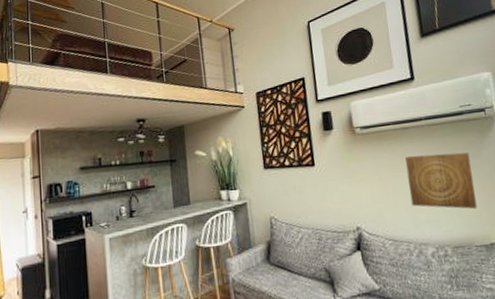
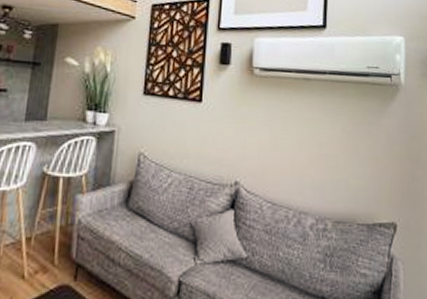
wall art: present [405,152,478,210] -> none [299,110,368,183]

